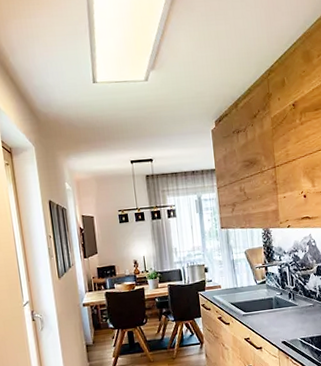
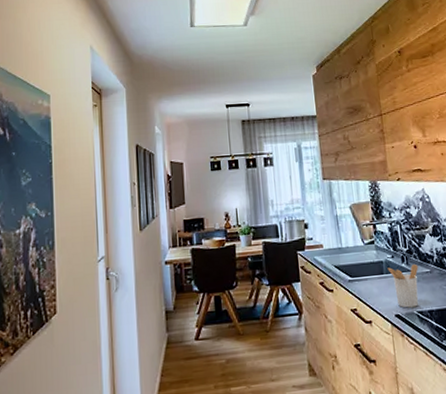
utensil holder: none [276,299,303,336] -> present [387,263,419,308]

